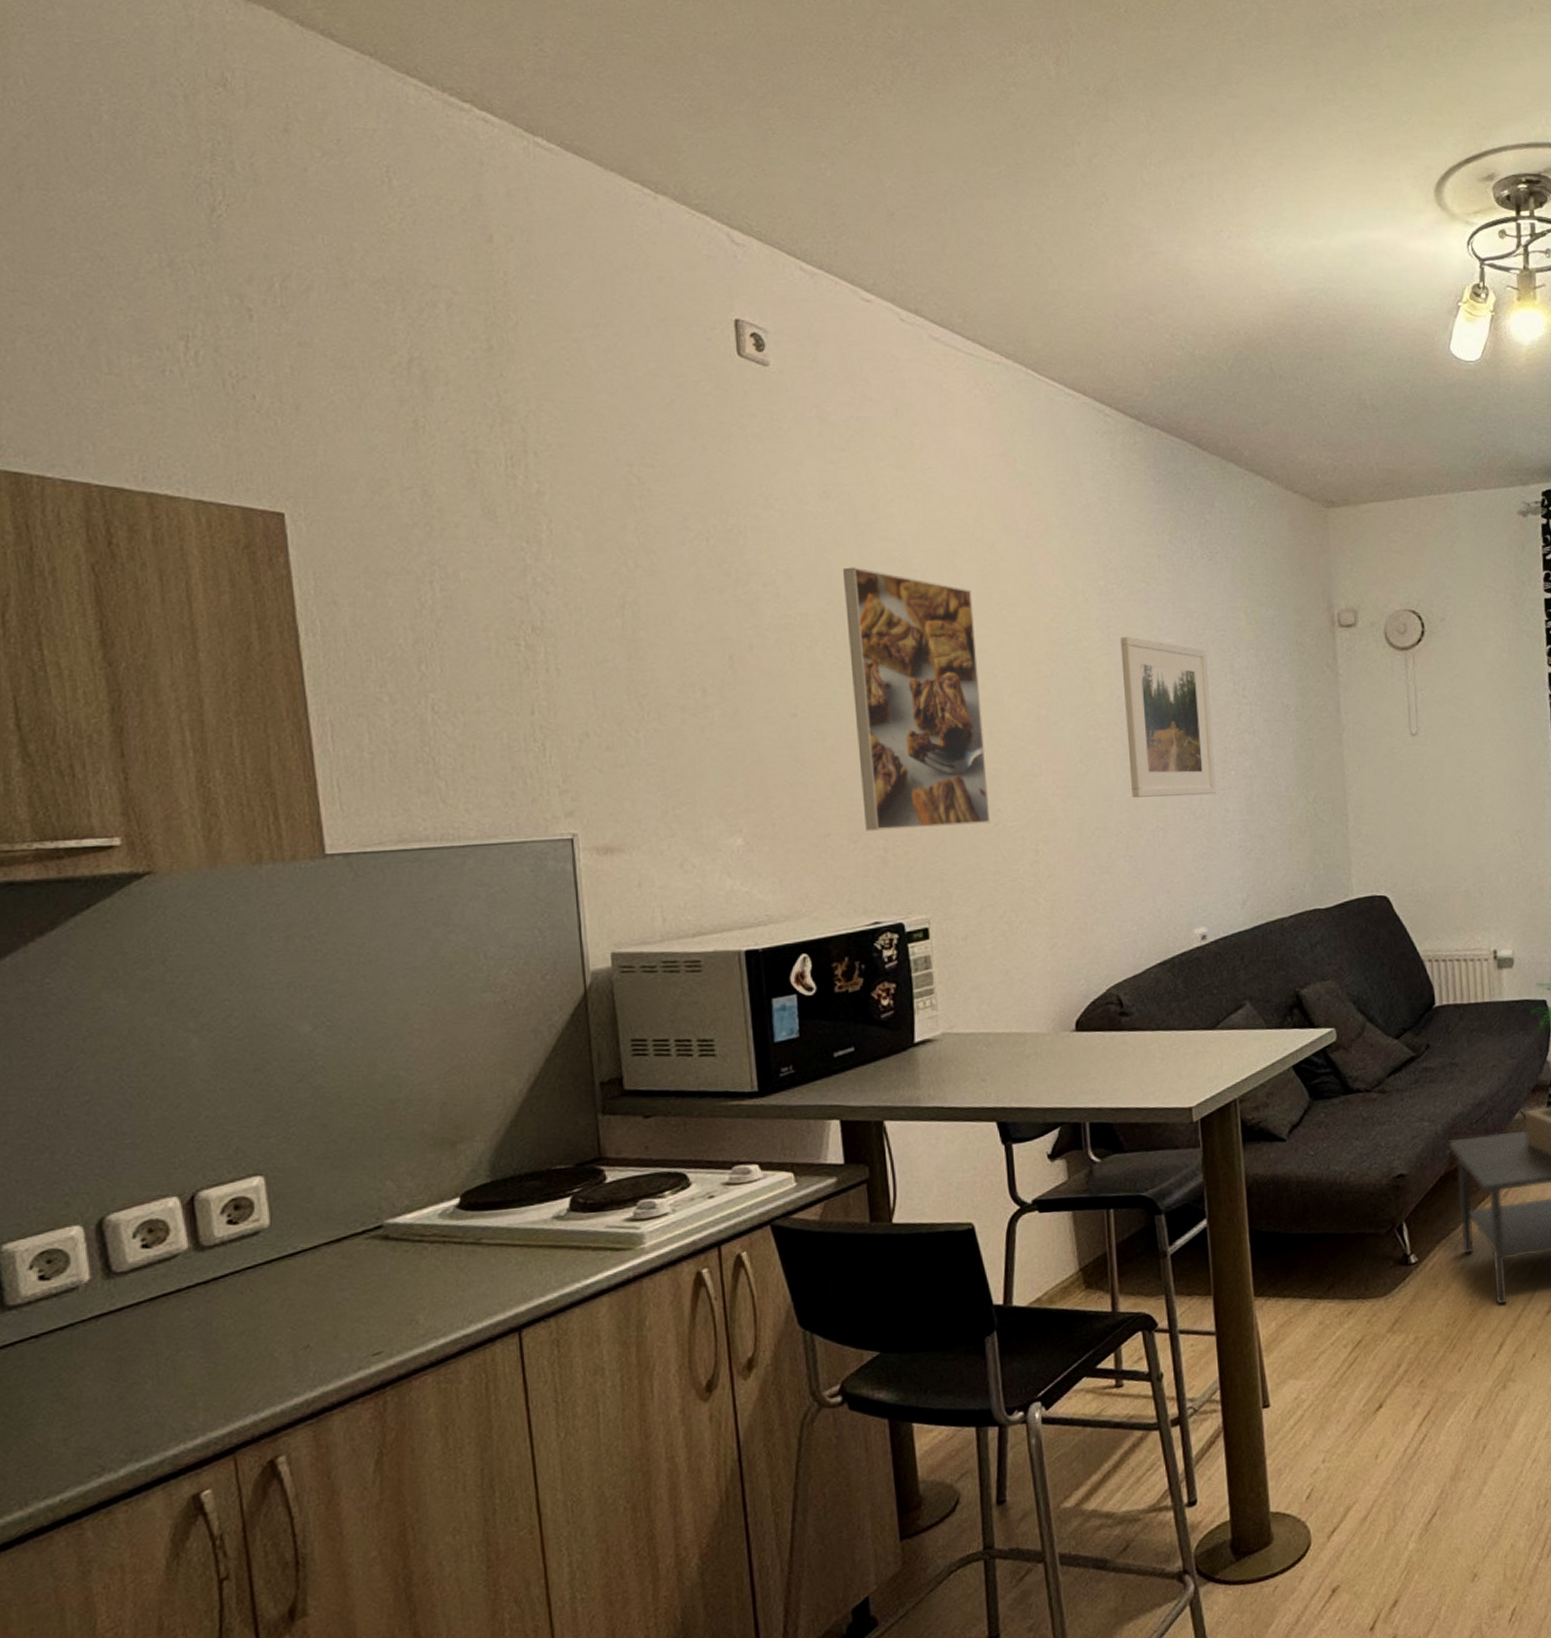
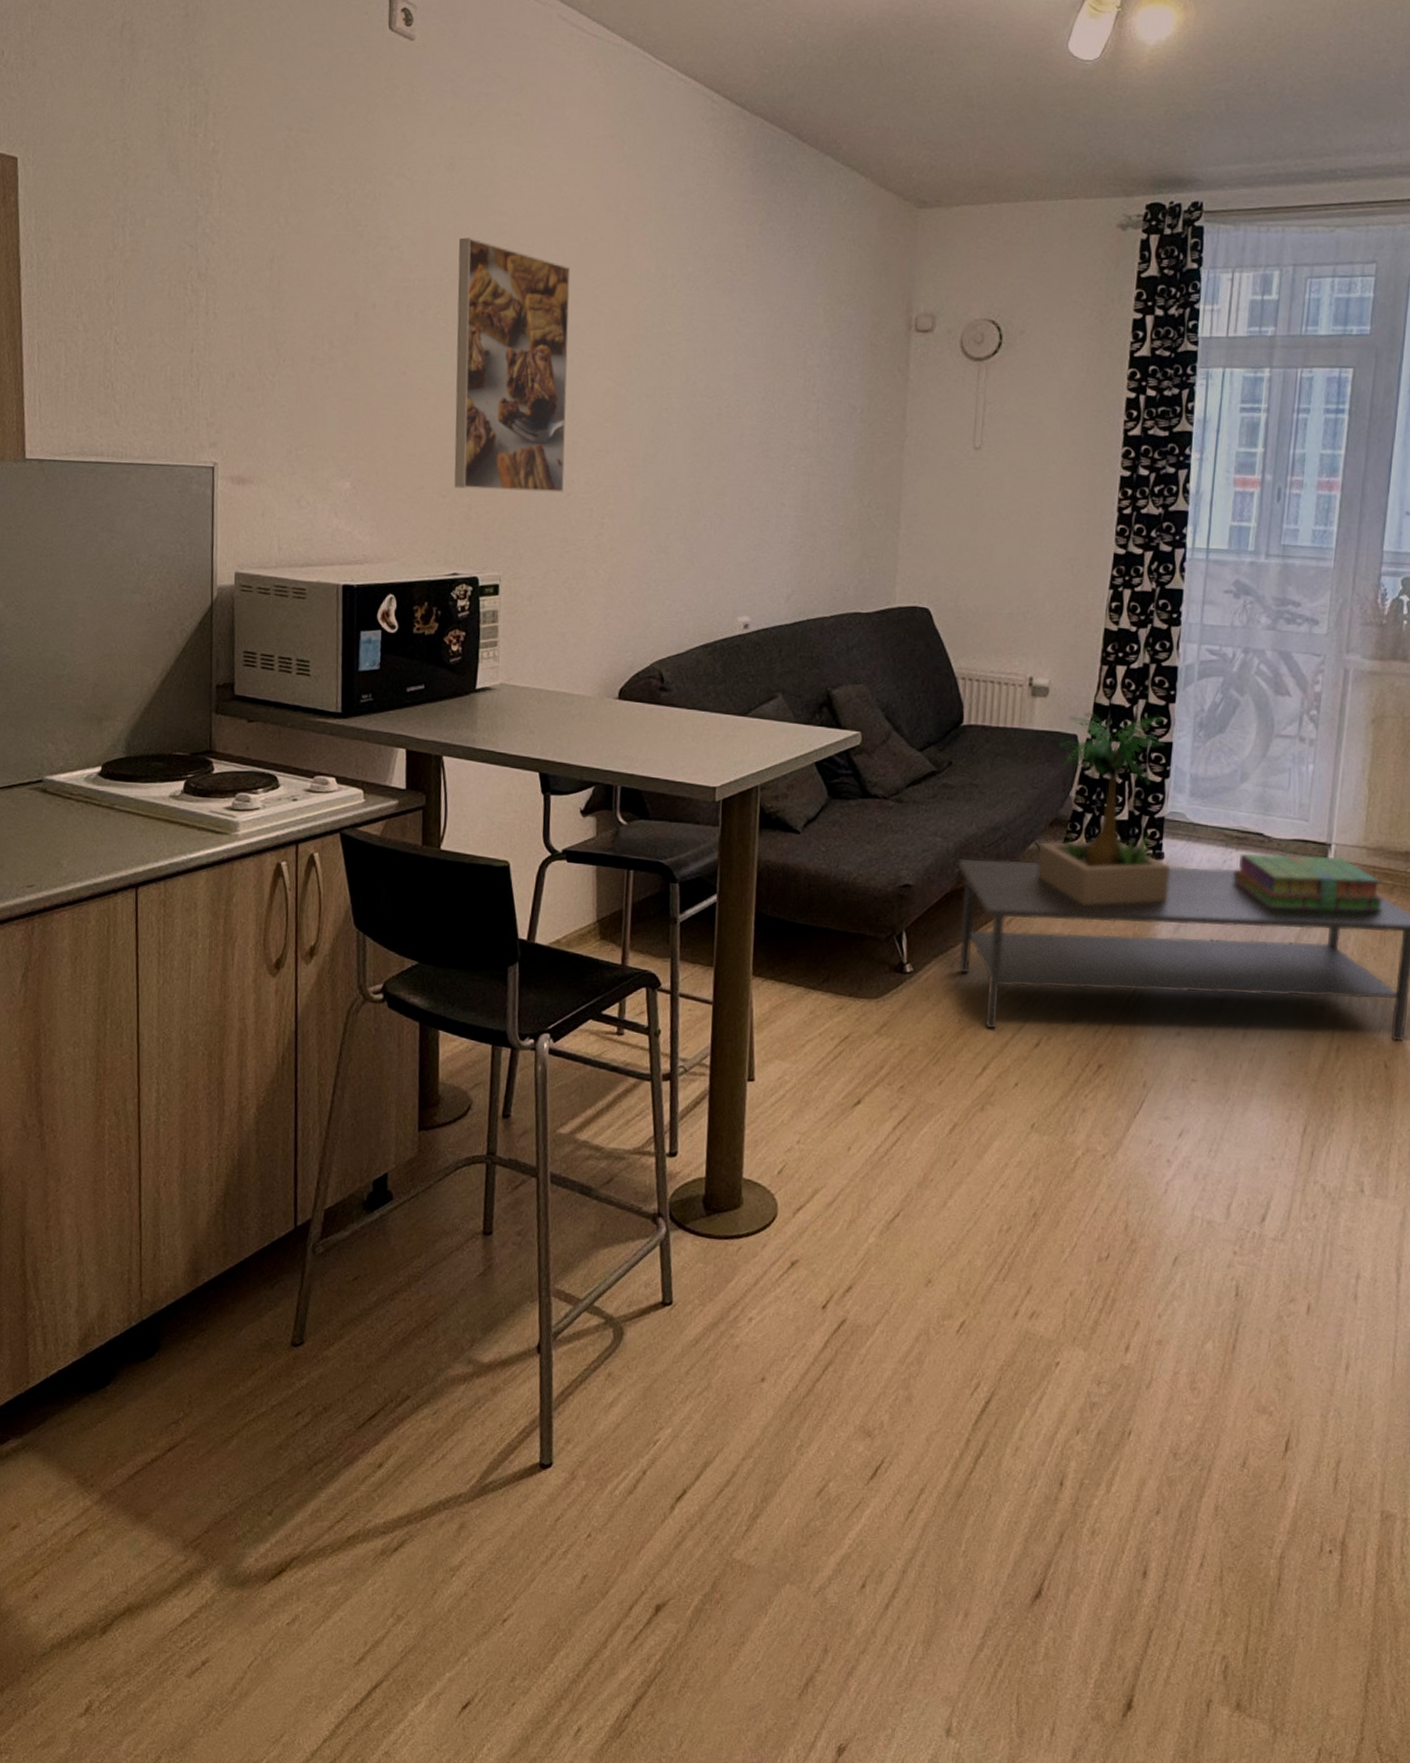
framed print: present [1120,636,1216,798] -> none [695,324,782,488]

